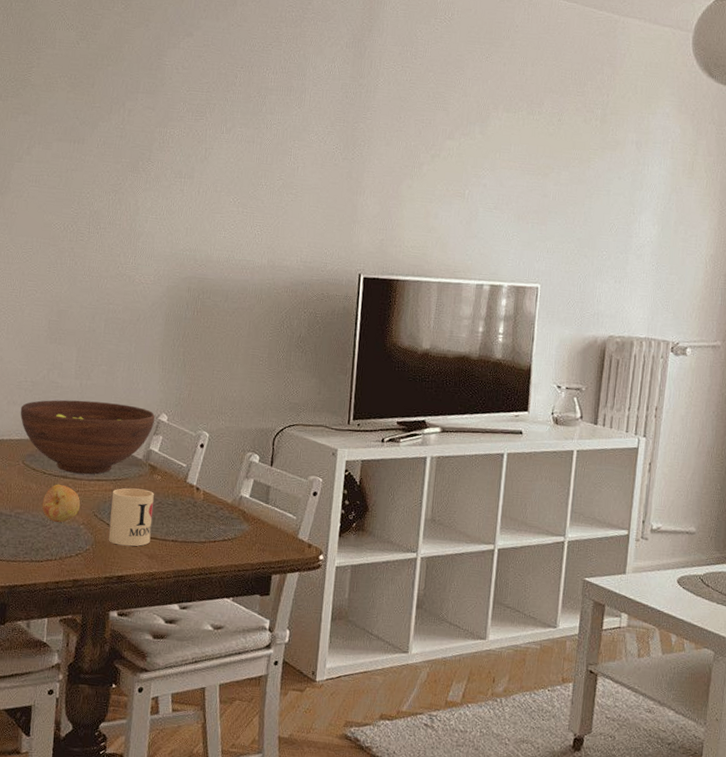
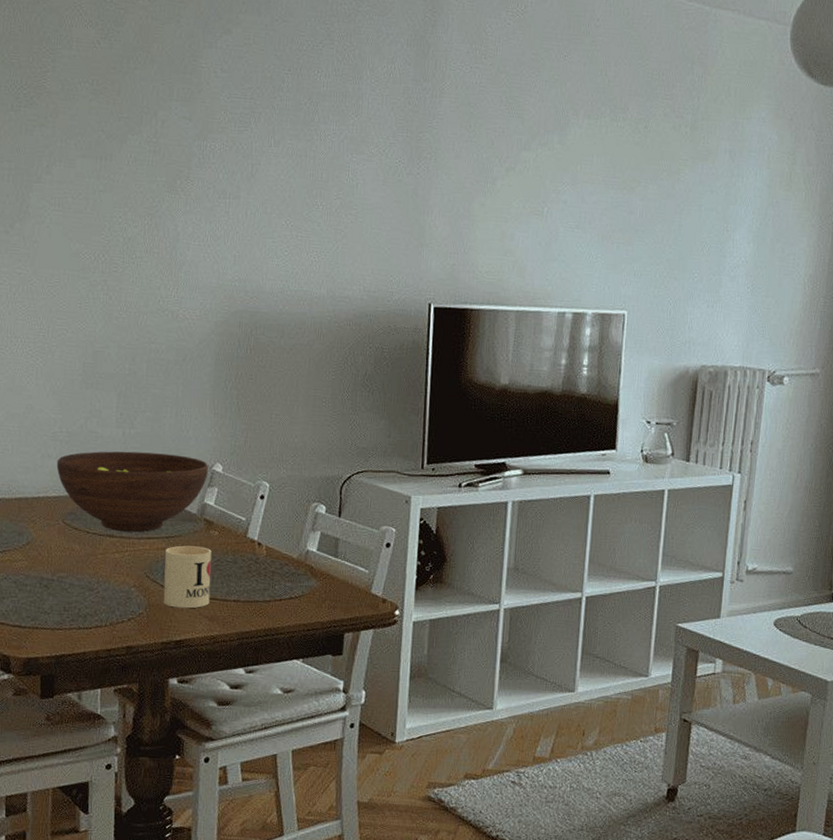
fruit: present [42,484,81,523] -> none [87,544,131,586]

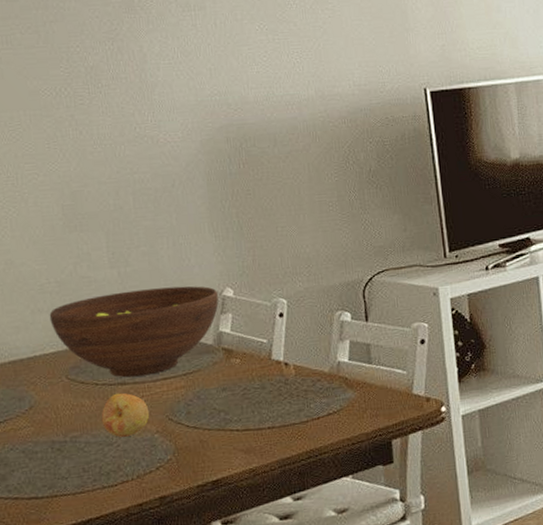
fruit: none [87,544,131,586] -> present [101,393,150,437]
mug: present [163,545,212,609] -> none [185,377,243,447]

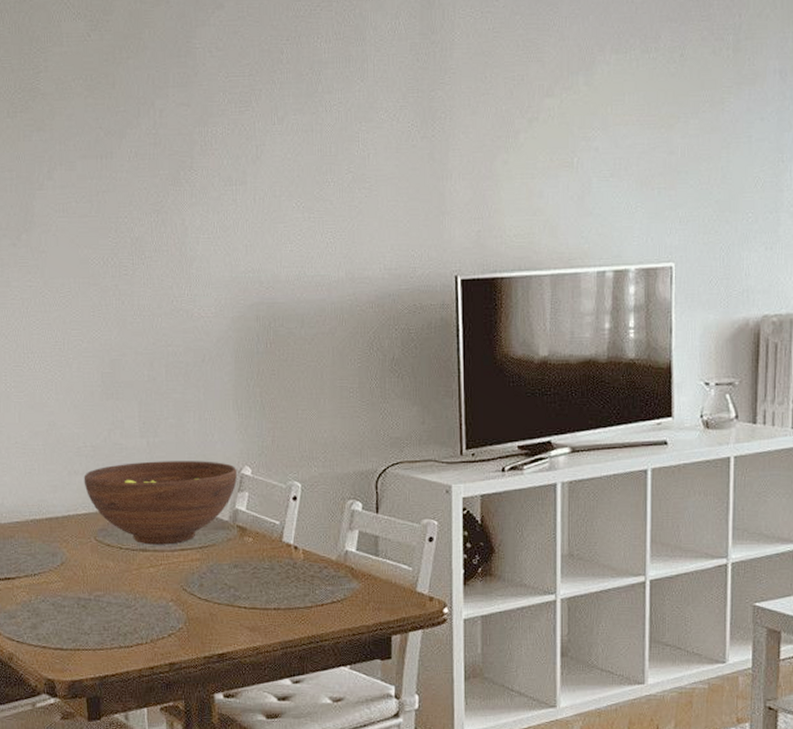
fruit: present [101,393,150,437] -> none [123,559,166,601]

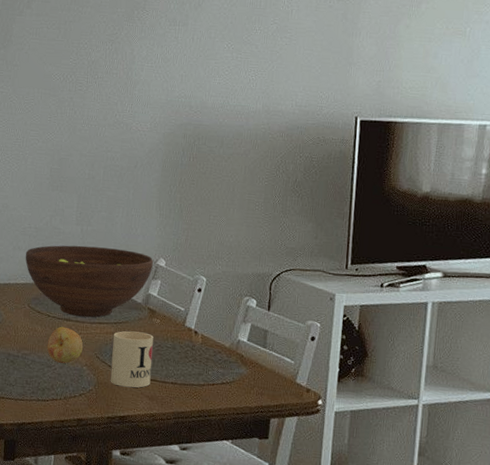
fruit: none [123,559,166,601] -> present [47,326,84,364]
mug: none [199,555,249,620] -> present [110,331,154,388]

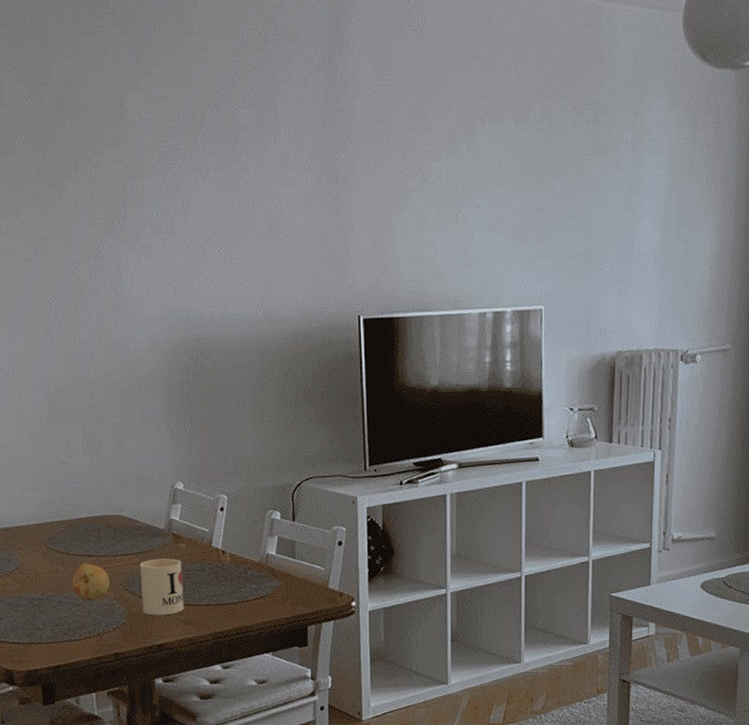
fruit bowl: present [25,245,154,318] -> none [34,477,172,551]

